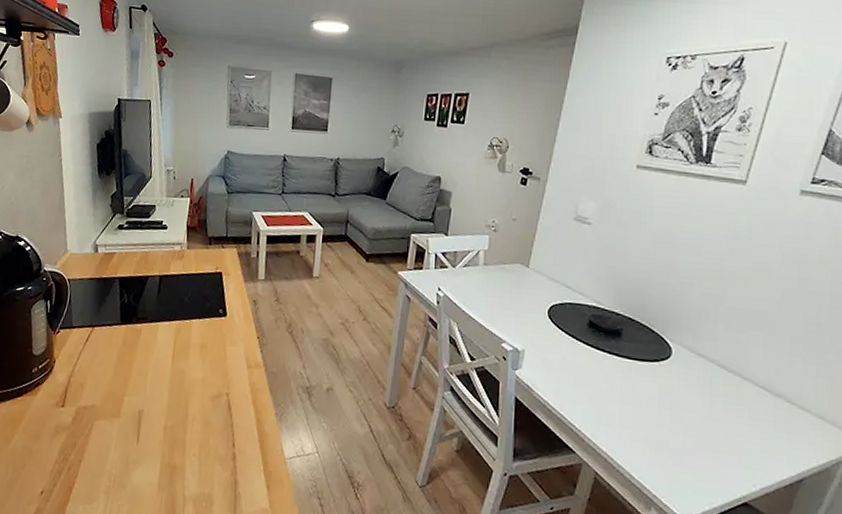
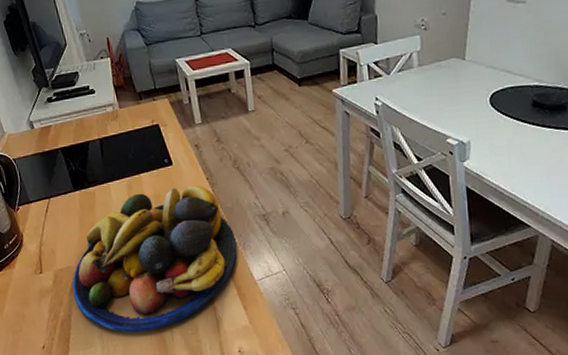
fruit bowl: none [90,339,274,495] -> present [72,185,237,332]

